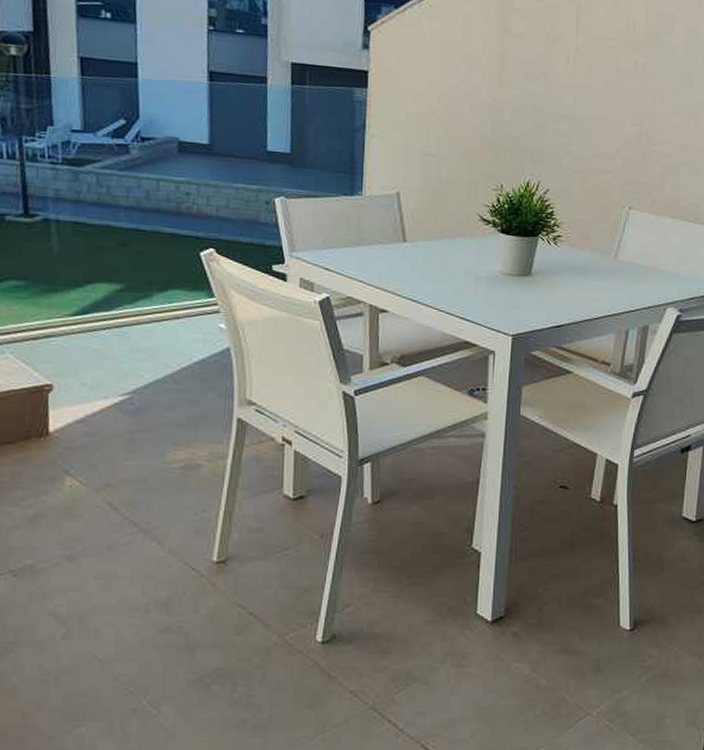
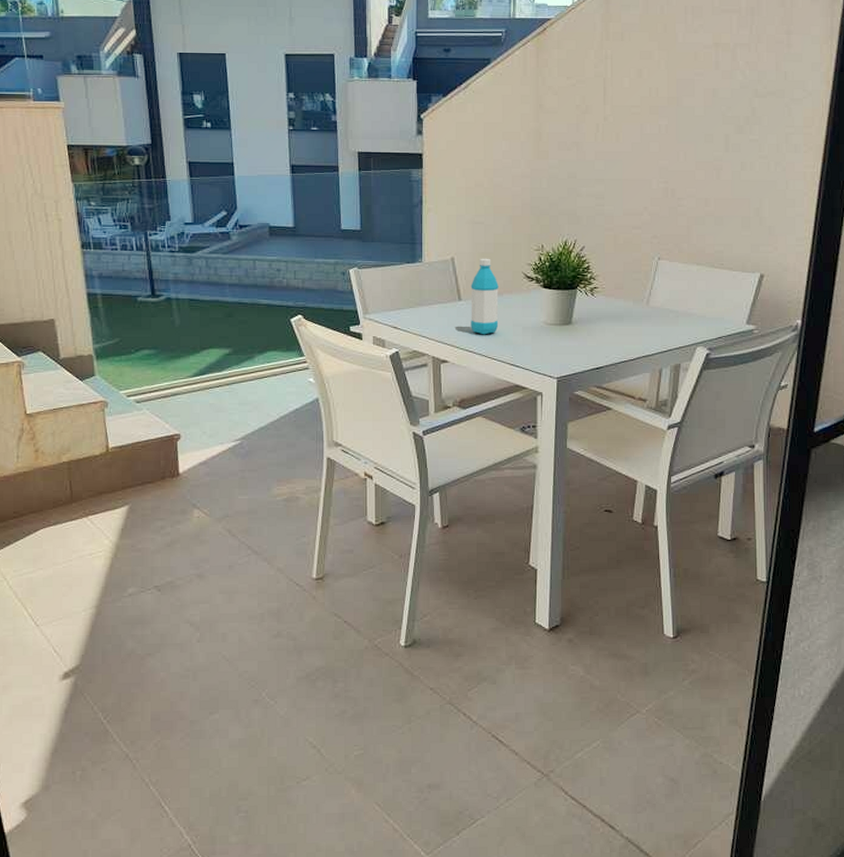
water bottle: none [416,195,450,283] -> present [470,258,499,335]

